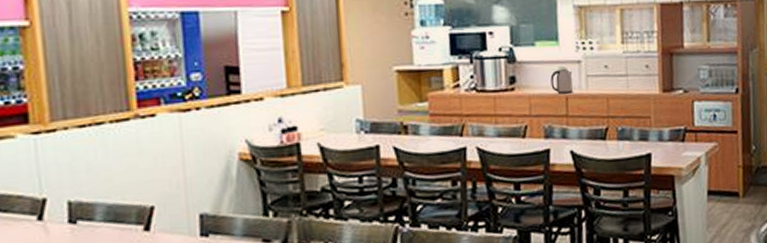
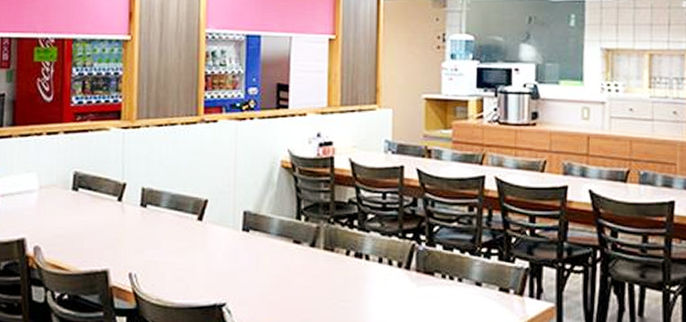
kettle: present [550,68,574,94] -> none [573,108,596,133]

